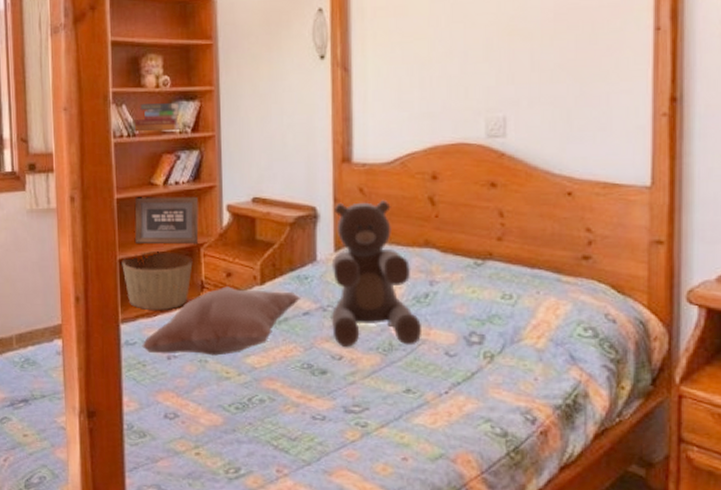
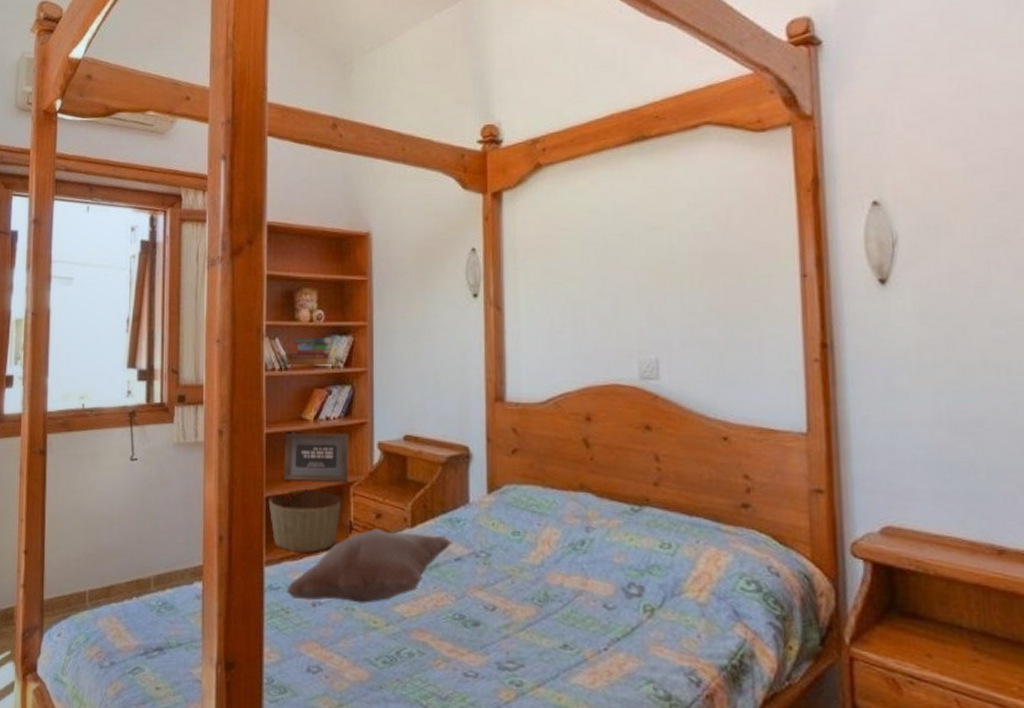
teddy bear: present [331,201,423,347] -> none [484,441,579,597]

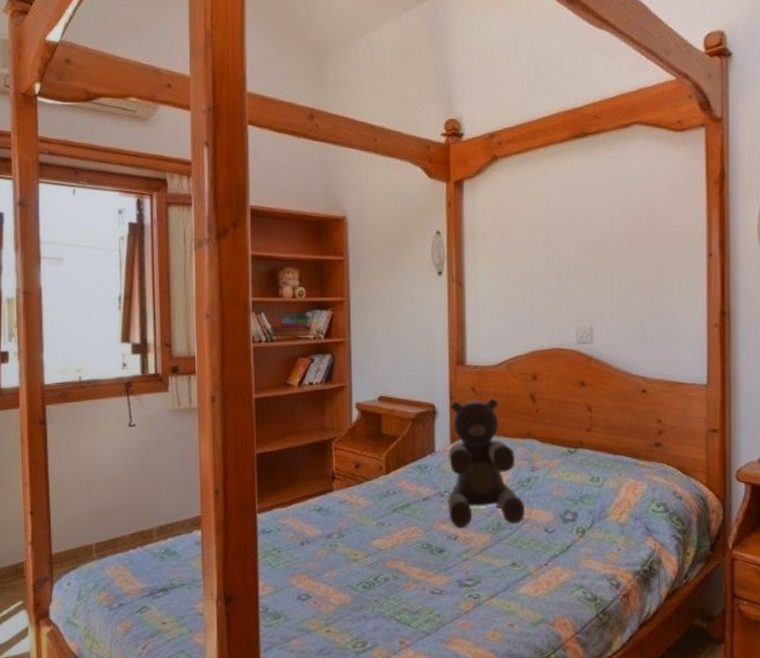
basket: present [268,489,342,553] -> none [259,446,325,501]
picture frame: present [283,432,349,482] -> none [272,396,330,439]
cushion: present [286,528,452,603] -> none [277,476,421,540]
teddy bear: none [484,441,579,597] -> present [447,398,526,528]

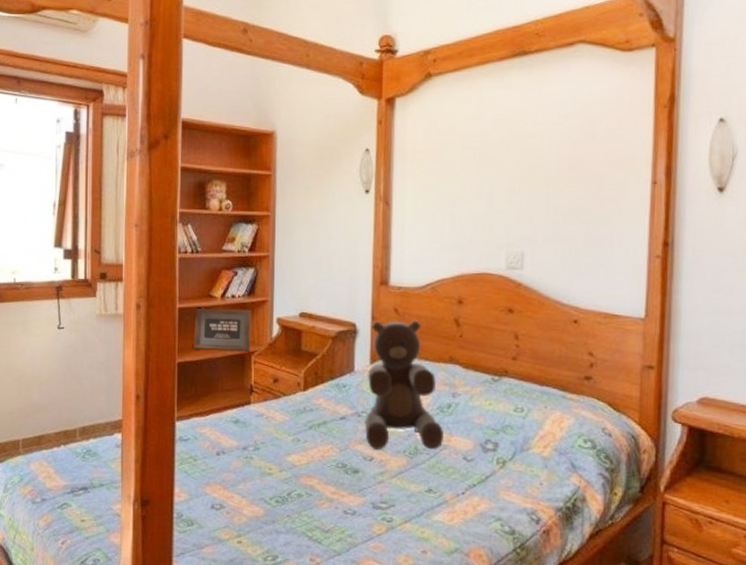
picture frame: none [272,396,330,439] -> present [193,307,251,351]
books: present [273,312,313,338] -> none [199,224,238,250]

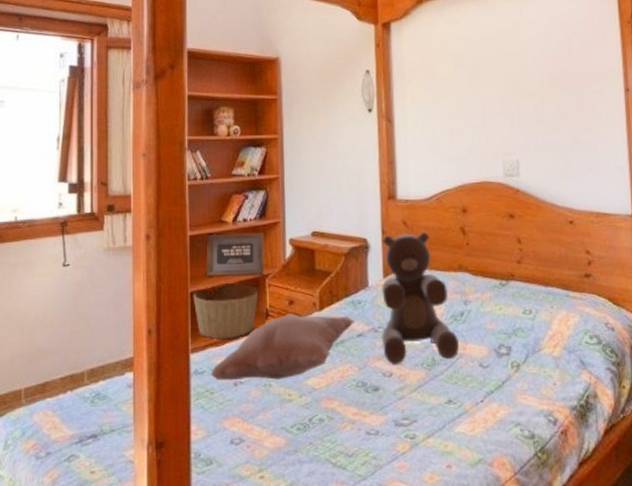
basket: none [180,357,244,411] -> present [193,283,259,340]
cushion: none [194,391,338,453] -> present [210,313,355,381]

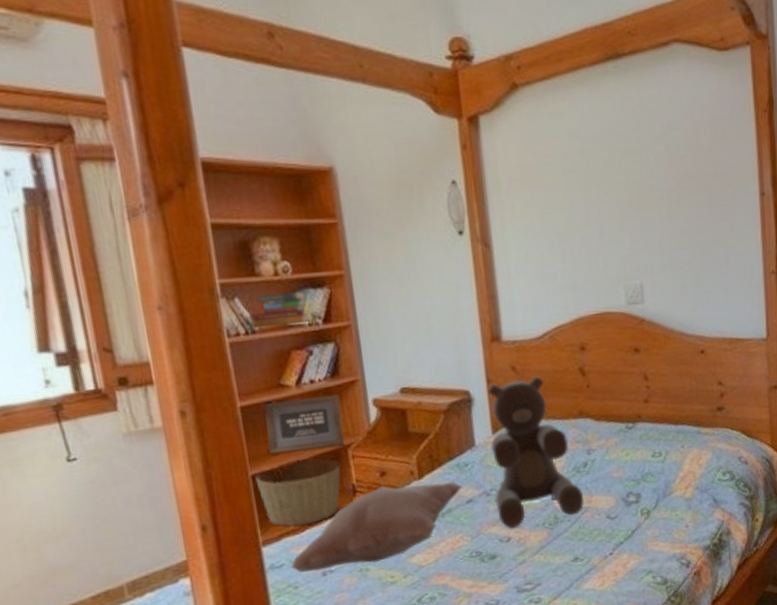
books: none [208,149,248,175] -> present [253,292,308,328]

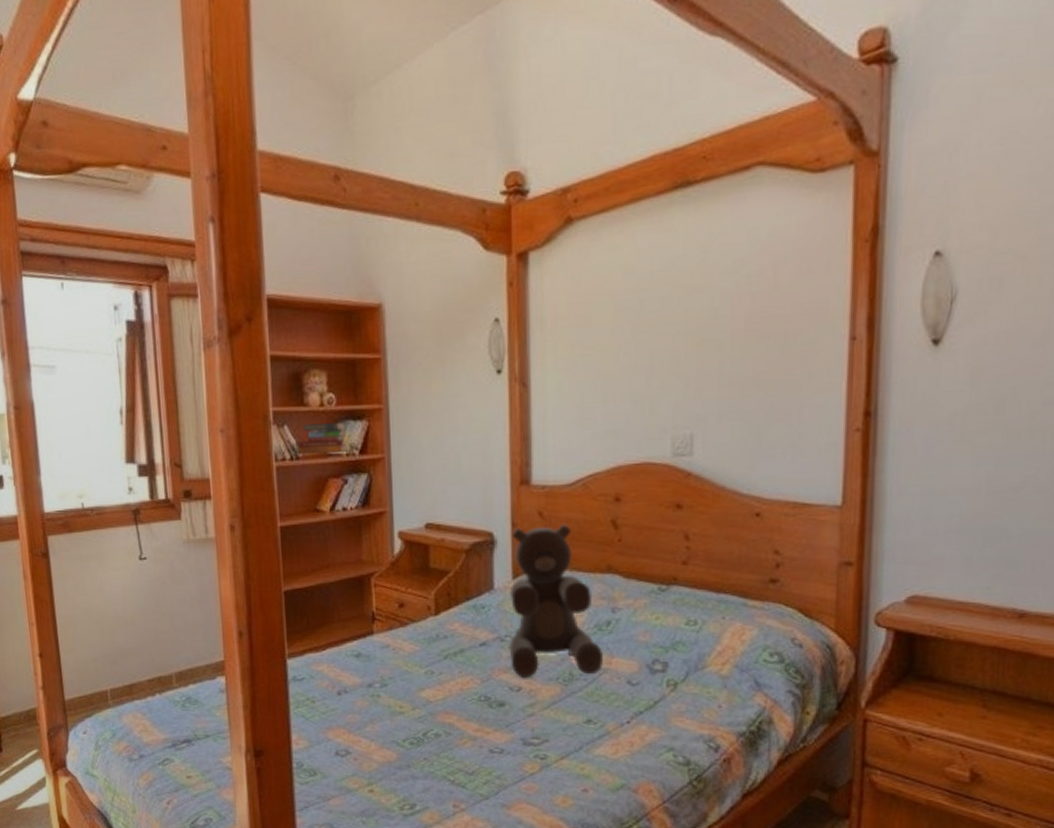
basket: present [255,458,341,528] -> none [287,582,363,645]
picture frame: present [263,394,344,455] -> none [300,523,369,574]
cushion: present [290,481,462,573] -> none [310,617,477,690]

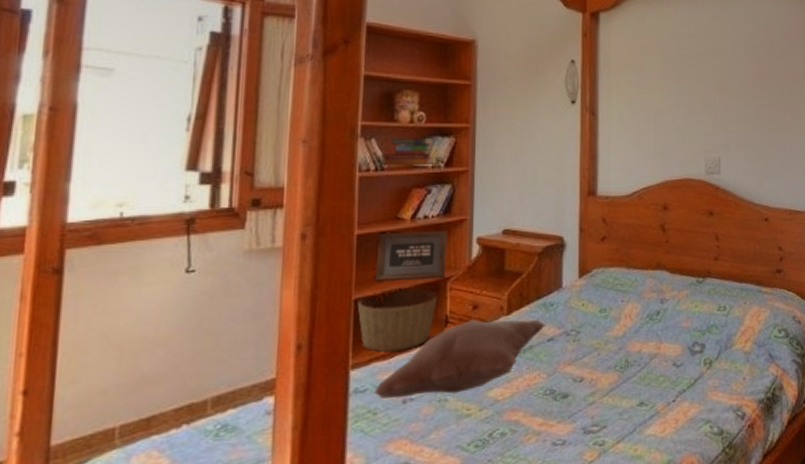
basket: none [287,582,363,645] -> present [357,287,438,353]
picture frame: none [300,523,369,574] -> present [375,230,447,281]
cushion: none [310,617,477,690] -> present [374,319,545,399]
teddy bear: present [509,524,604,678] -> none [573,229,654,369]

